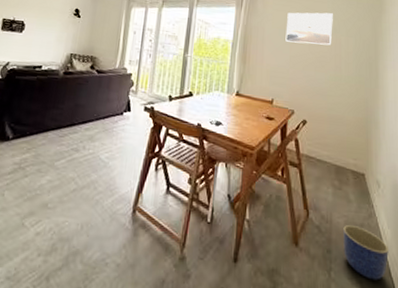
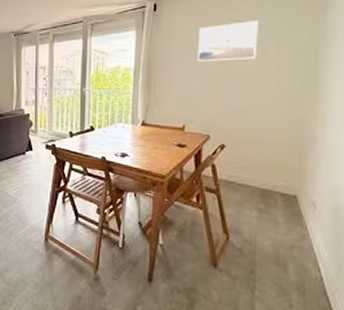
planter: present [343,225,389,280] -> none [270,247,324,299]

